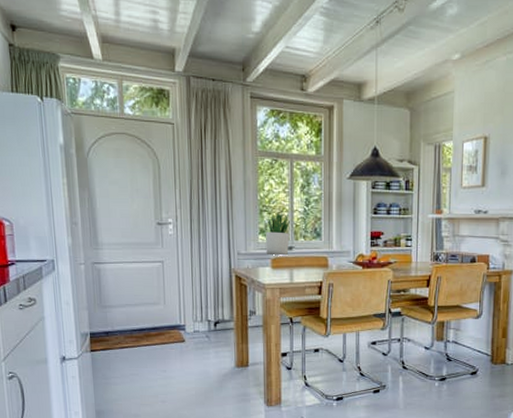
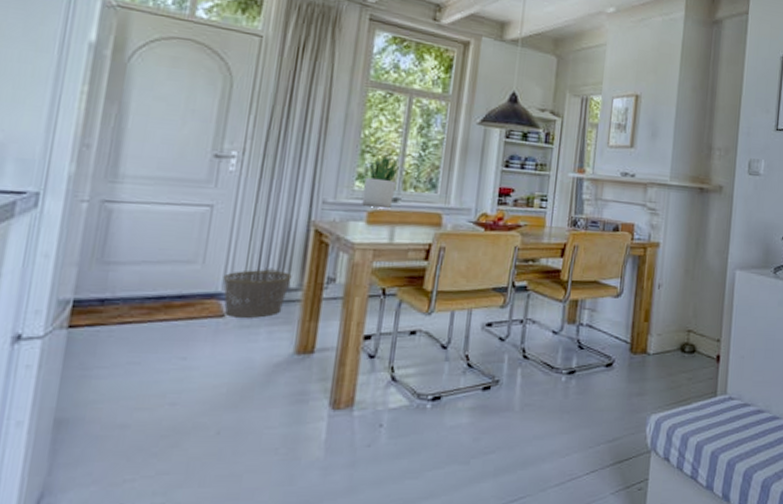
basket: none [179,305,225,342] -> present [222,268,292,318]

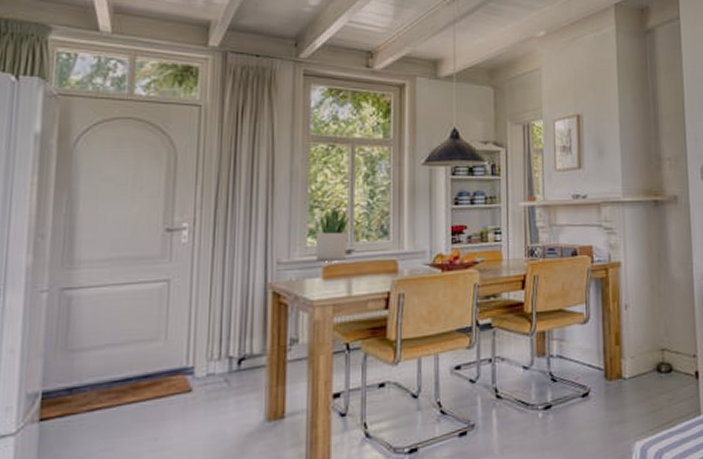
basket: present [222,268,292,318] -> none [186,336,254,391]

